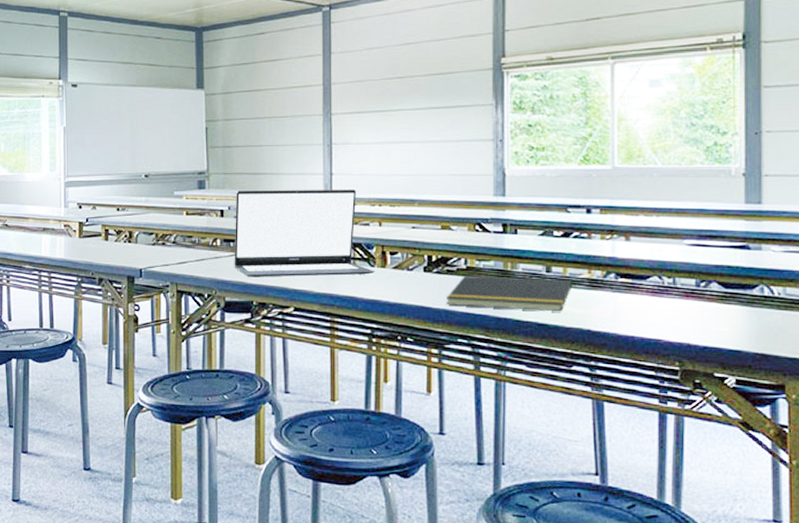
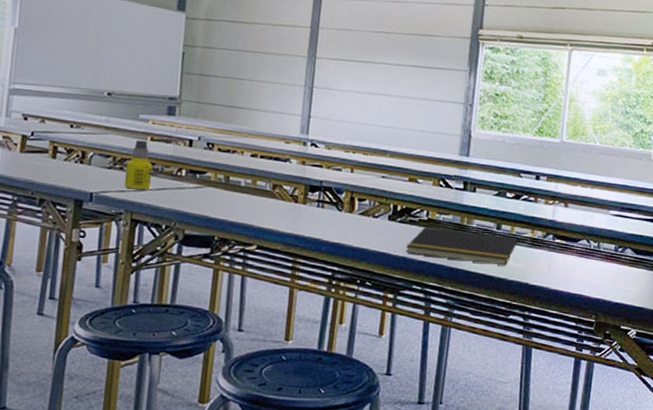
bottle: none [167,216,190,261] -> present [124,140,152,190]
laptop: present [234,190,375,277] -> none [198,121,342,219]

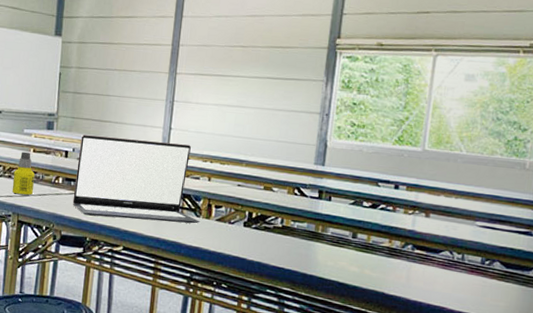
laptop: none [198,121,342,219] -> present [72,134,200,224]
notepad: present [405,226,518,266] -> none [260,233,374,275]

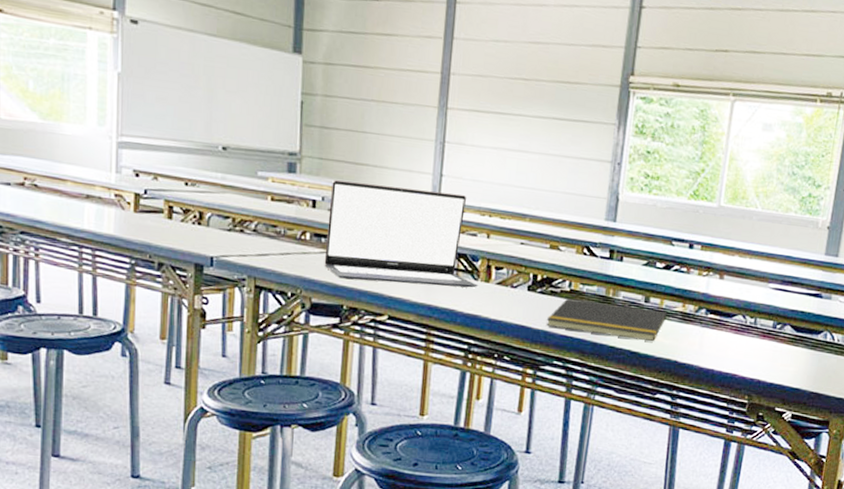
bottle: present [12,152,35,195] -> none [245,200,274,254]
notepad: none [260,233,374,275] -> present [546,298,668,342]

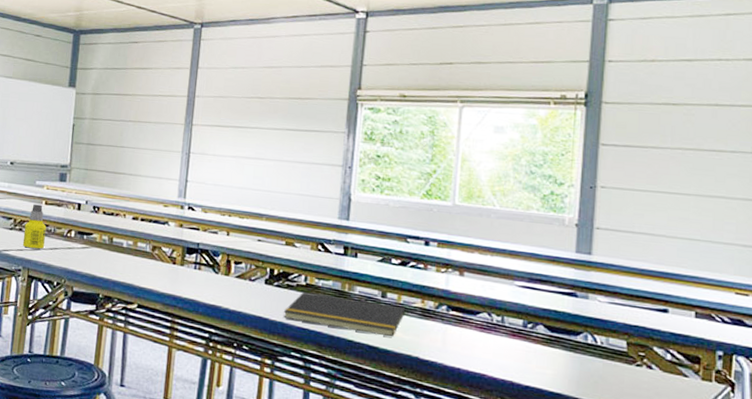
bottle: none [245,200,274,254] -> present [22,204,46,249]
laptop: present [324,180,478,288] -> none [85,187,218,281]

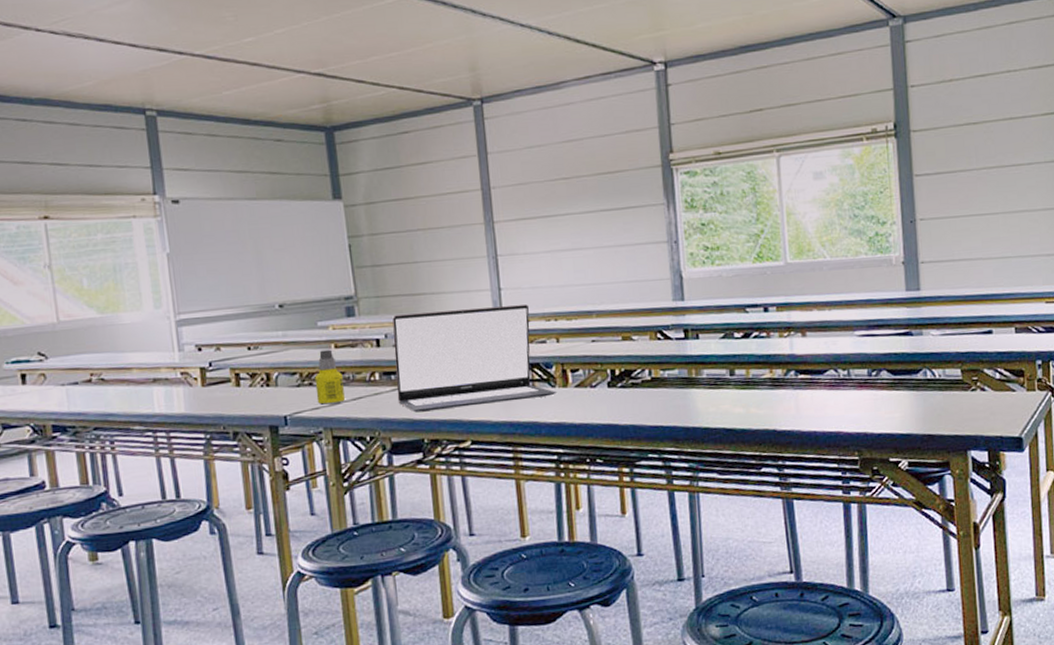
laptop: none [85,187,218,281] -> present [392,305,556,413]
notepad: present [283,292,406,337] -> none [632,381,756,420]

